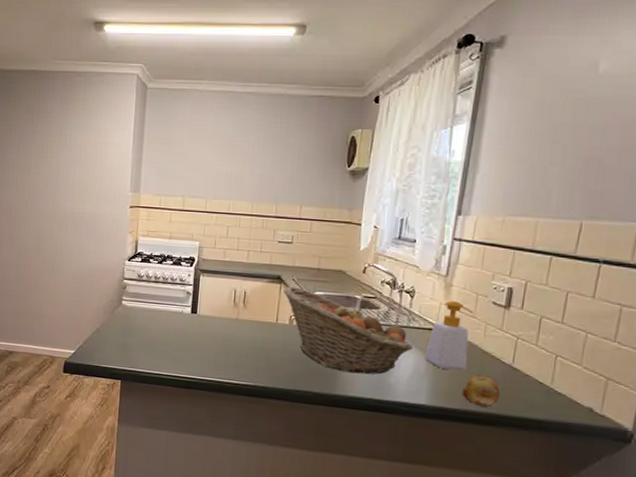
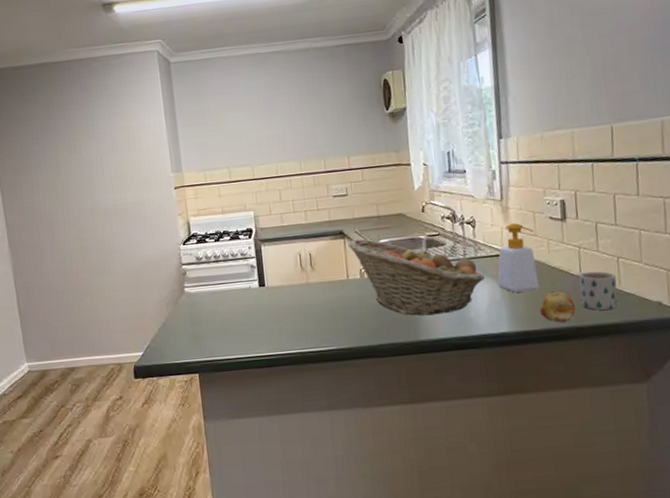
mug: none [506,363,550,406] -> present [578,271,618,311]

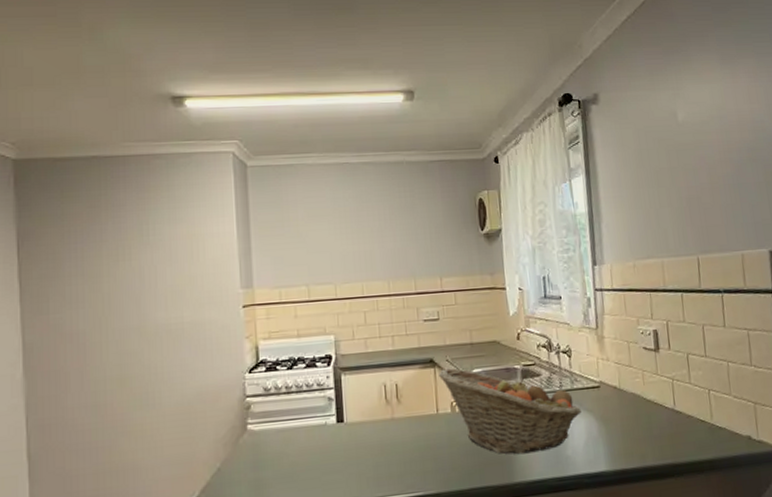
soap bottle: present [497,223,539,293] -> none [594,353,635,428]
apple: present [540,290,576,322] -> none [636,425,672,459]
mug: present [578,271,618,311] -> none [673,404,711,446]

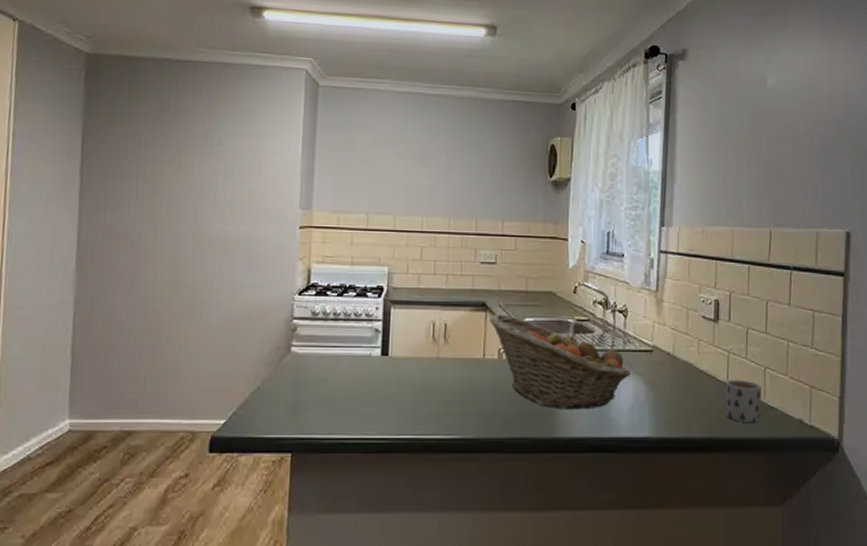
mug: none [673,404,711,446] -> present [725,380,762,424]

